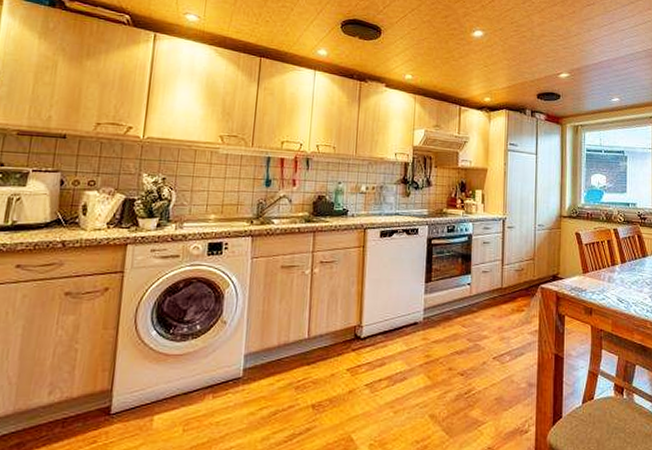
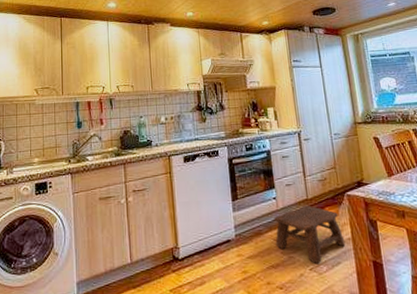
stool: none [463,294,532,352] -> present [273,205,346,263]

